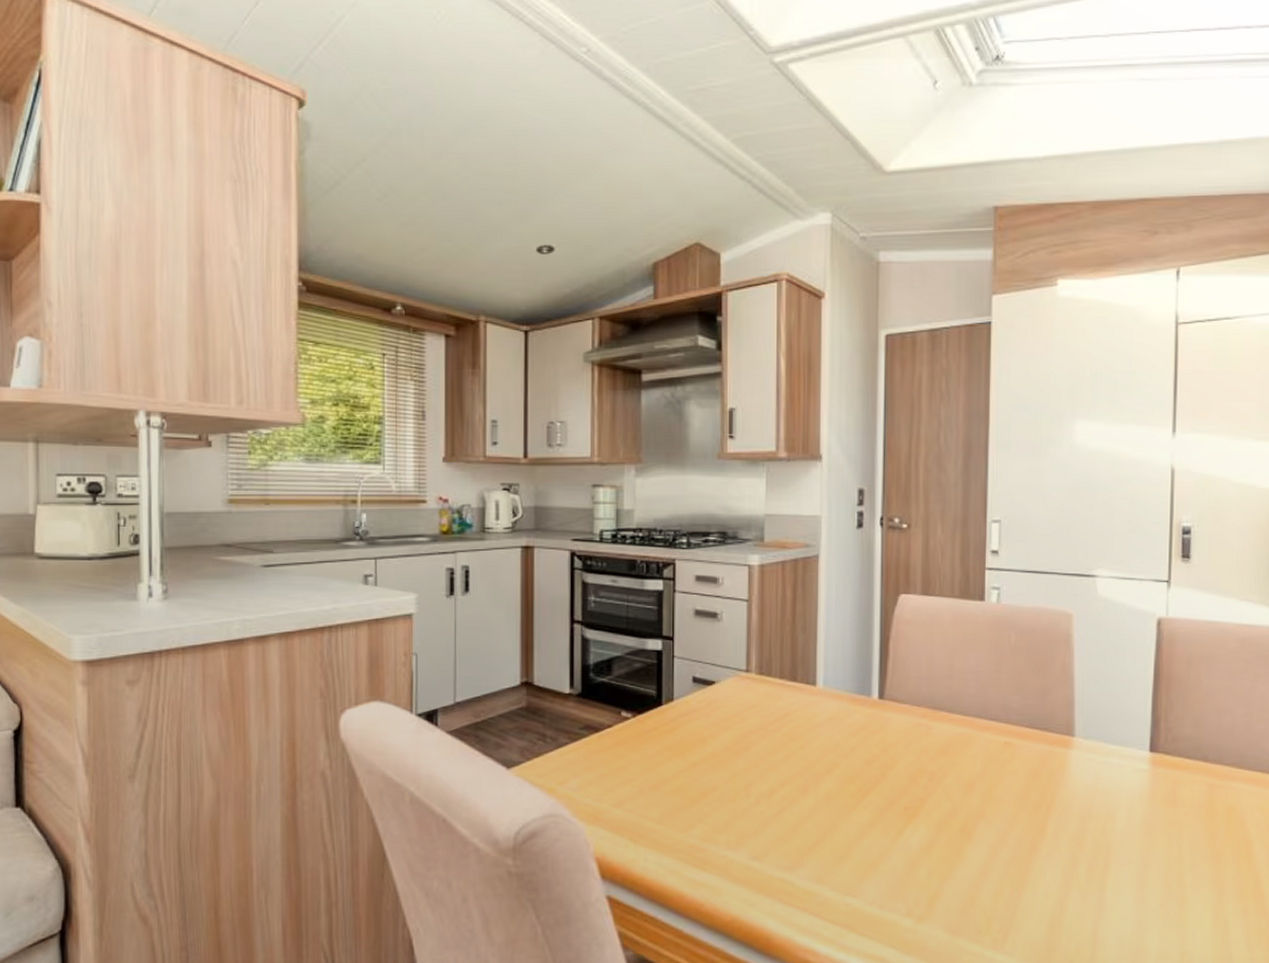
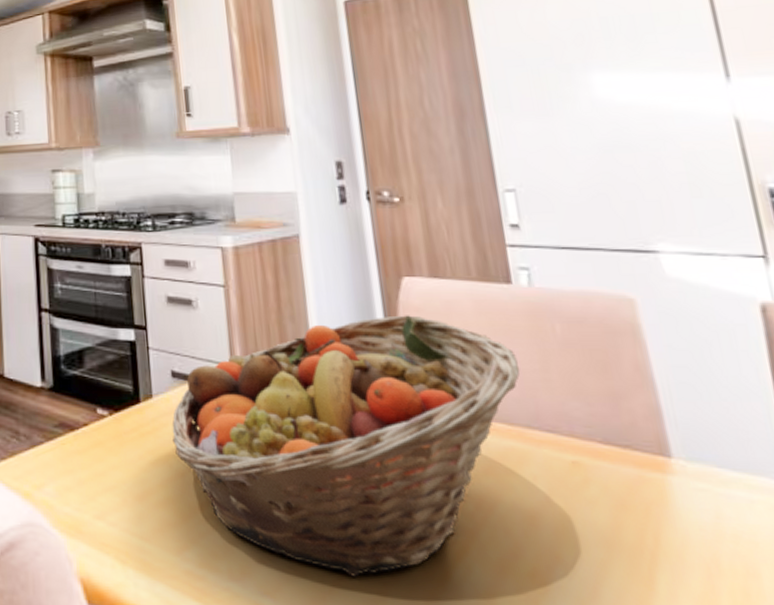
fruit basket: none [688,627,979,840] -> present [171,315,520,577]

